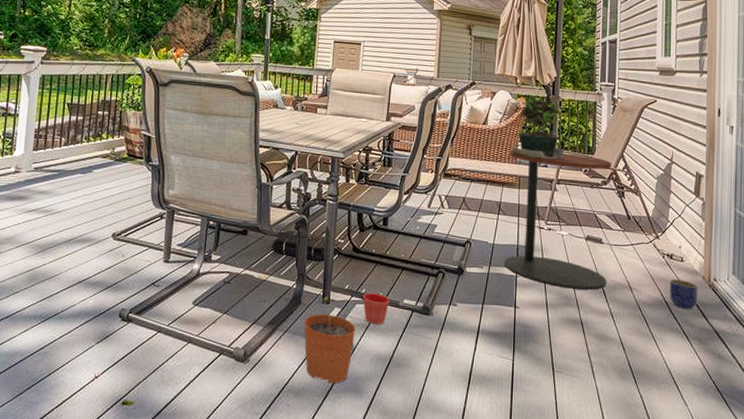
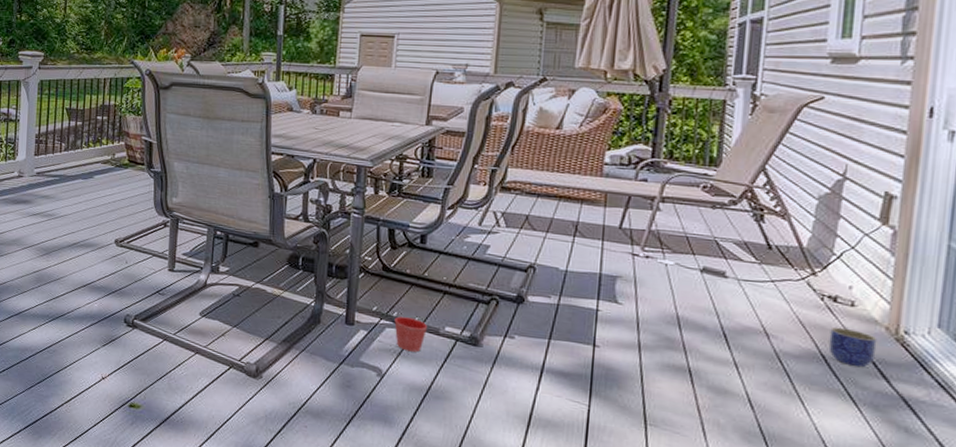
plant pot: present [304,296,356,384] -> none [323,317,385,410]
side table: present [504,150,612,290] -> none [580,160,747,333]
potted plant: present [511,93,565,160] -> none [596,91,674,173]

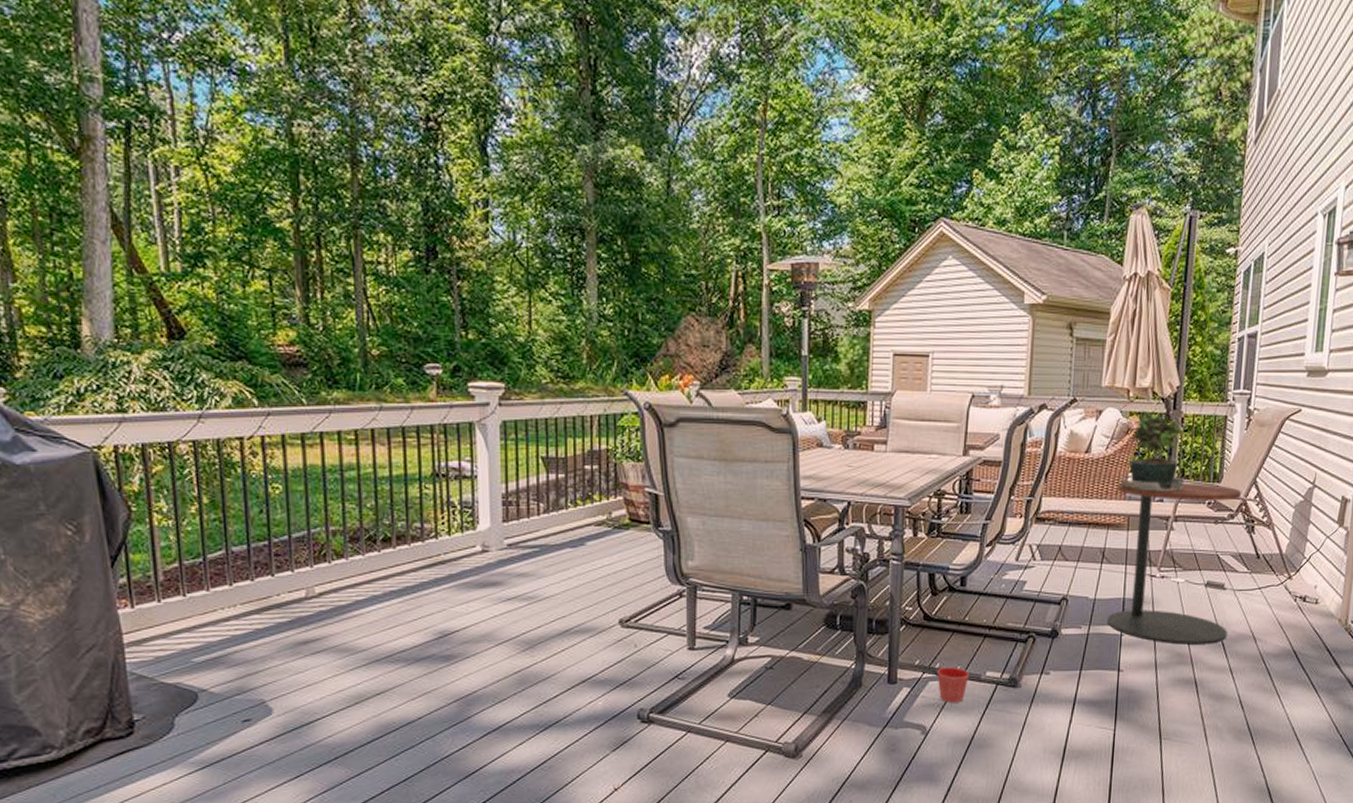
side table: none [580,160,747,333] -> present [1107,482,1242,645]
potted plant: none [596,91,674,173] -> present [1120,410,1185,492]
planter: present [828,327,878,368] -> none [1298,624,1333,658]

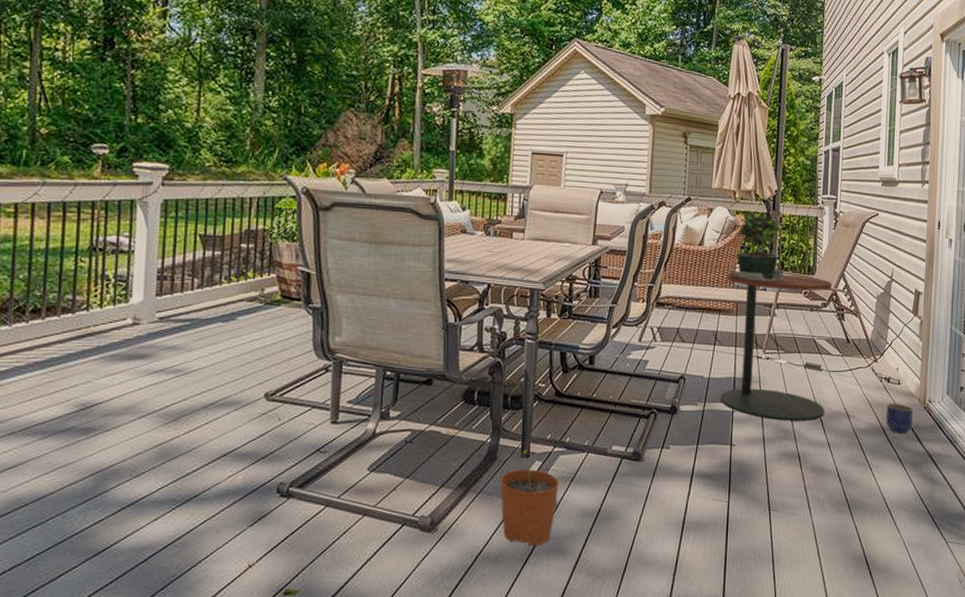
plant pot: none [866,675,929,773] -> present [500,449,559,546]
flower pot: present [937,667,969,703] -> none [567,442,596,476]
planter: none [1298,624,1333,658] -> present [886,403,914,434]

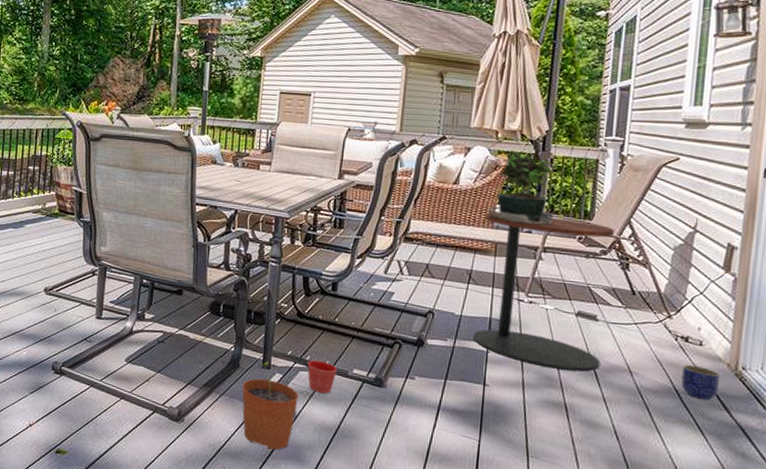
flower pot: none [567,442,596,476] -> present [307,360,337,394]

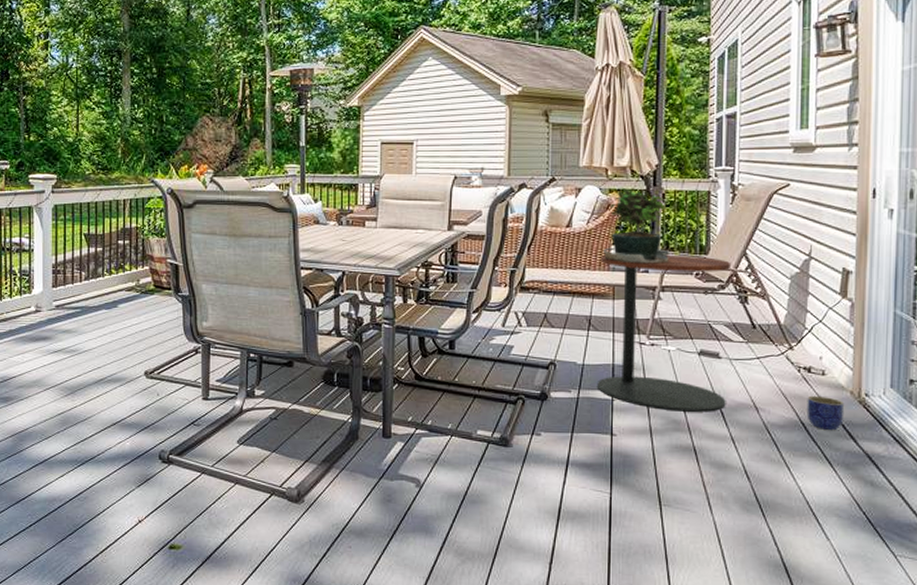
plant pot: present [242,361,299,450] -> none [362,430,422,523]
flower pot: present [307,360,337,394] -> none [429,425,460,459]

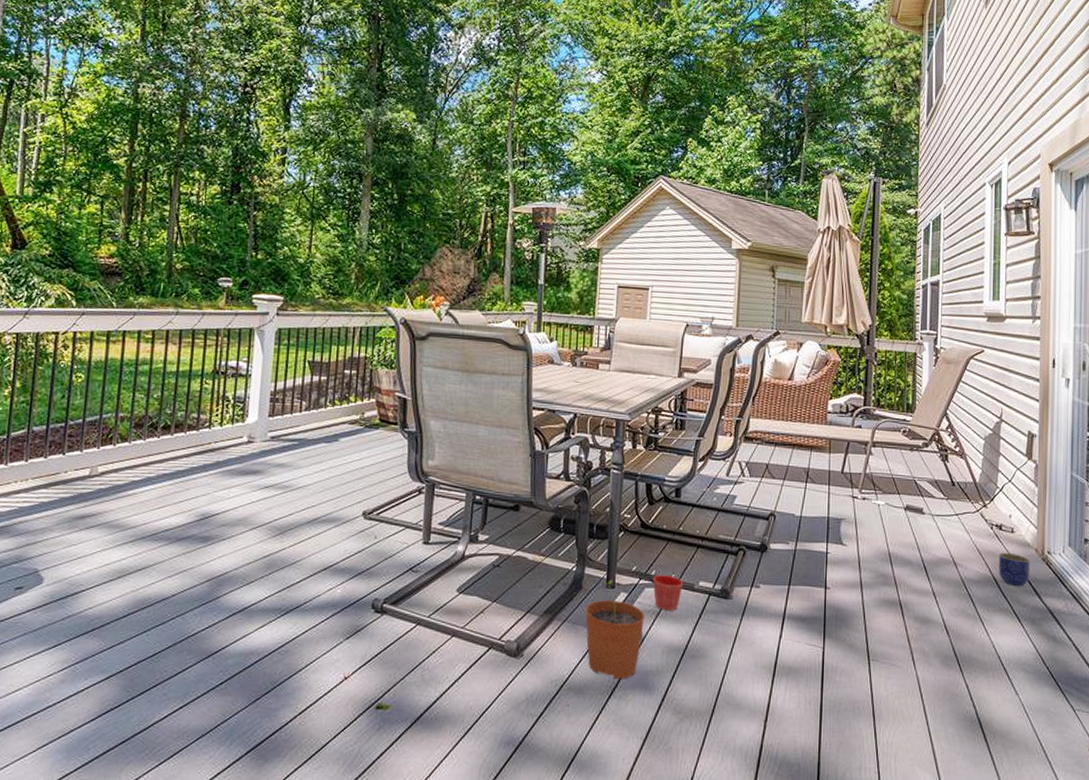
plant pot: none [362,430,422,523] -> present [585,580,645,679]
flower pot: none [429,425,460,459] -> present [653,575,683,611]
side table: present [596,254,732,412] -> none [813,409,934,567]
potted plant: present [603,187,670,264] -> none [821,344,881,420]

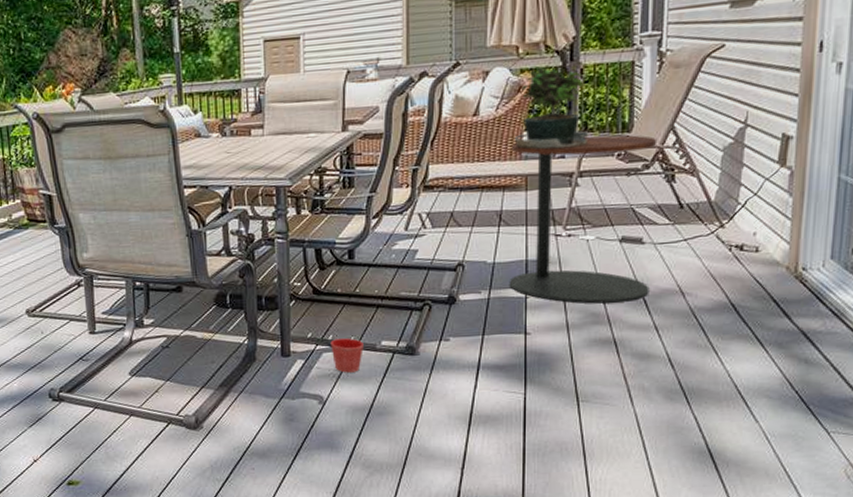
plant pot: present [585,580,645,679] -> none [261,349,325,441]
side table: none [813,409,934,567] -> present [509,135,658,304]
potted plant: none [821,344,881,420] -> present [514,65,589,150]
planter: present [998,552,1031,587] -> none [737,274,780,310]

